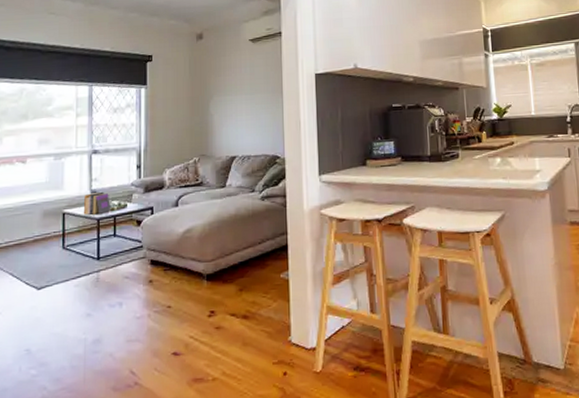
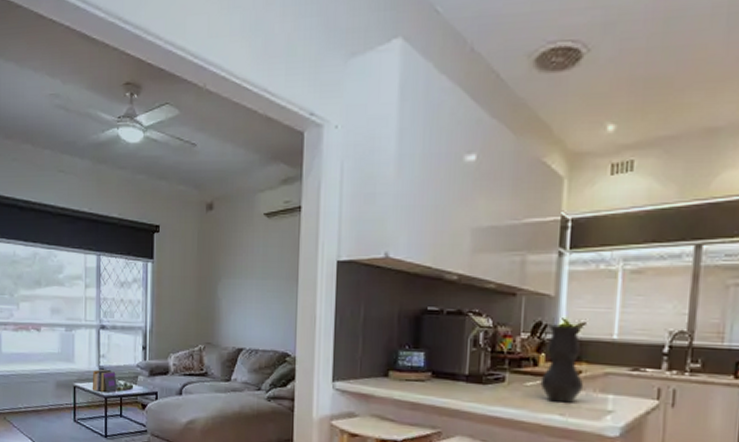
vase: none [484,107,516,169] -> present [540,324,584,403]

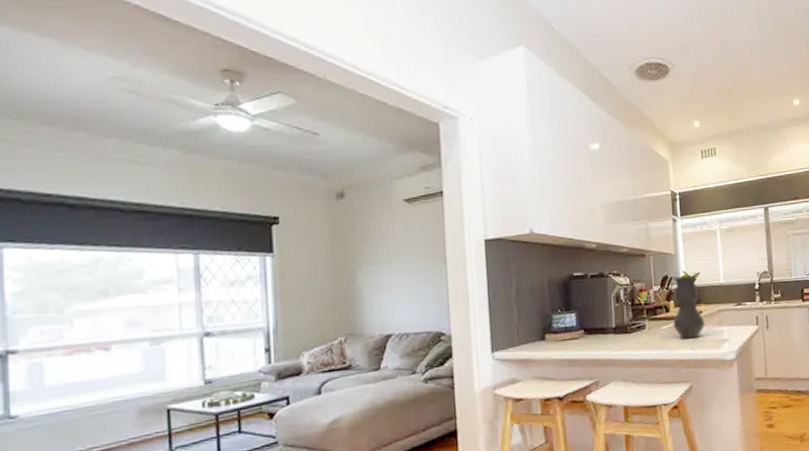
books: present [93,369,118,392] -> none [196,381,234,410]

